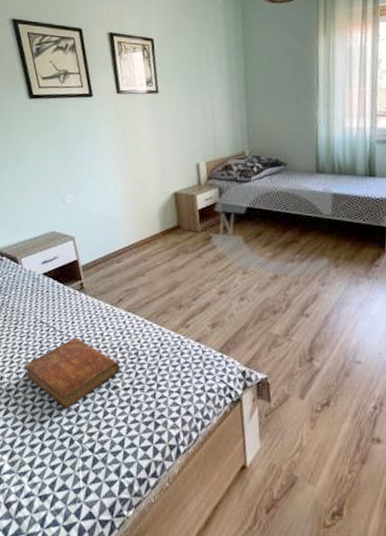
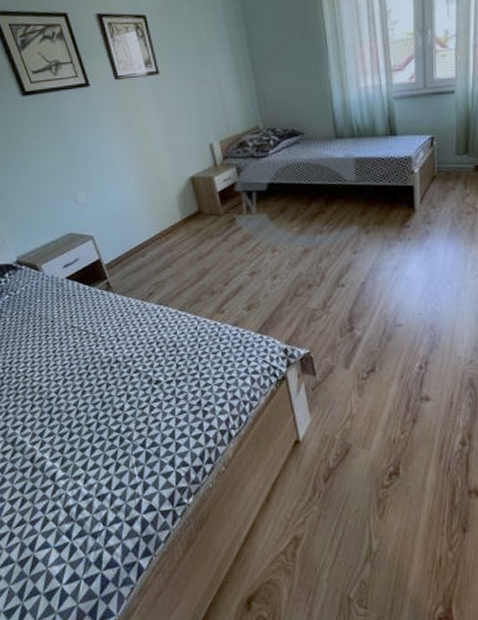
bible: present [23,337,120,409] -> none [61,337,160,409]

